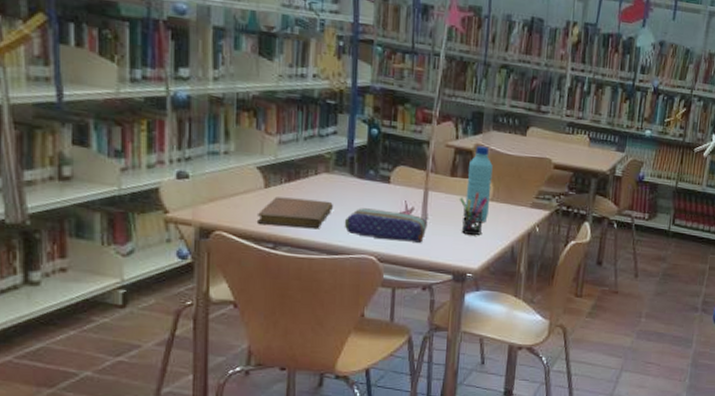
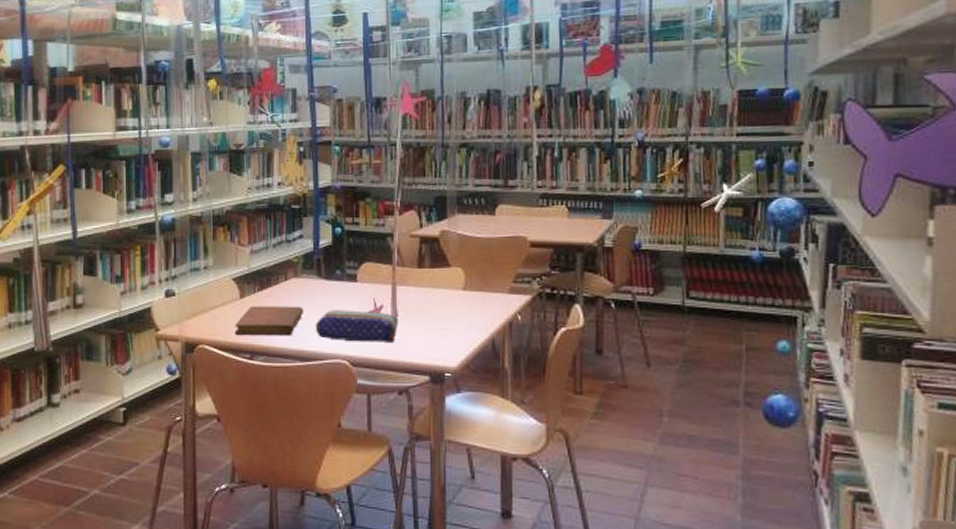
pen holder: present [460,192,488,236] -> none [430,282,460,331]
water bottle: present [465,145,493,222] -> none [435,231,463,314]

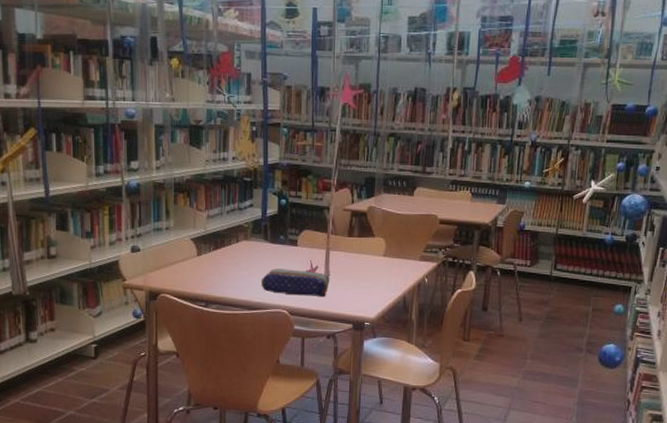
notebook: present [234,306,303,335] -> none [192,263,251,288]

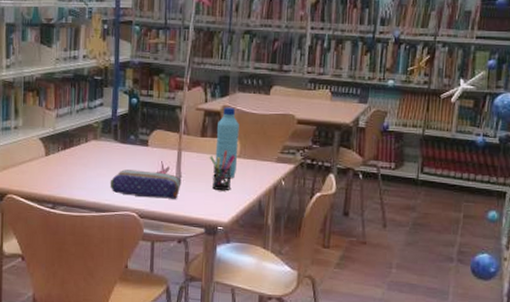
pen holder: none [357,249,381,289] -> present [210,150,235,191]
water bottle: none [362,207,385,276] -> present [215,107,239,178]

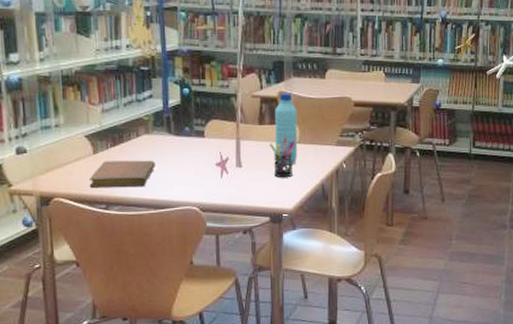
notebook: none [39,163,100,189] -> present [88,160,155,187]
pencil case: present [109,169,182,199] -> none [166,162,242,190]

